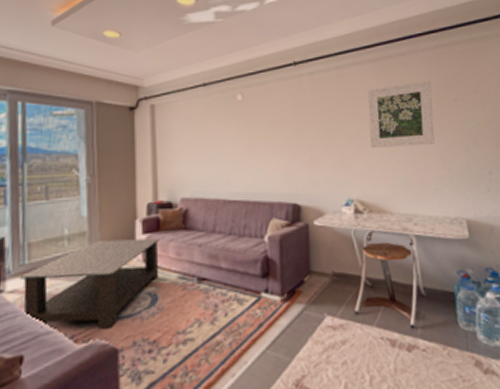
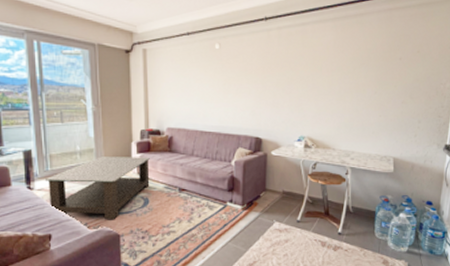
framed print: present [368,80,435,148] -> none [324,40,382,96]

